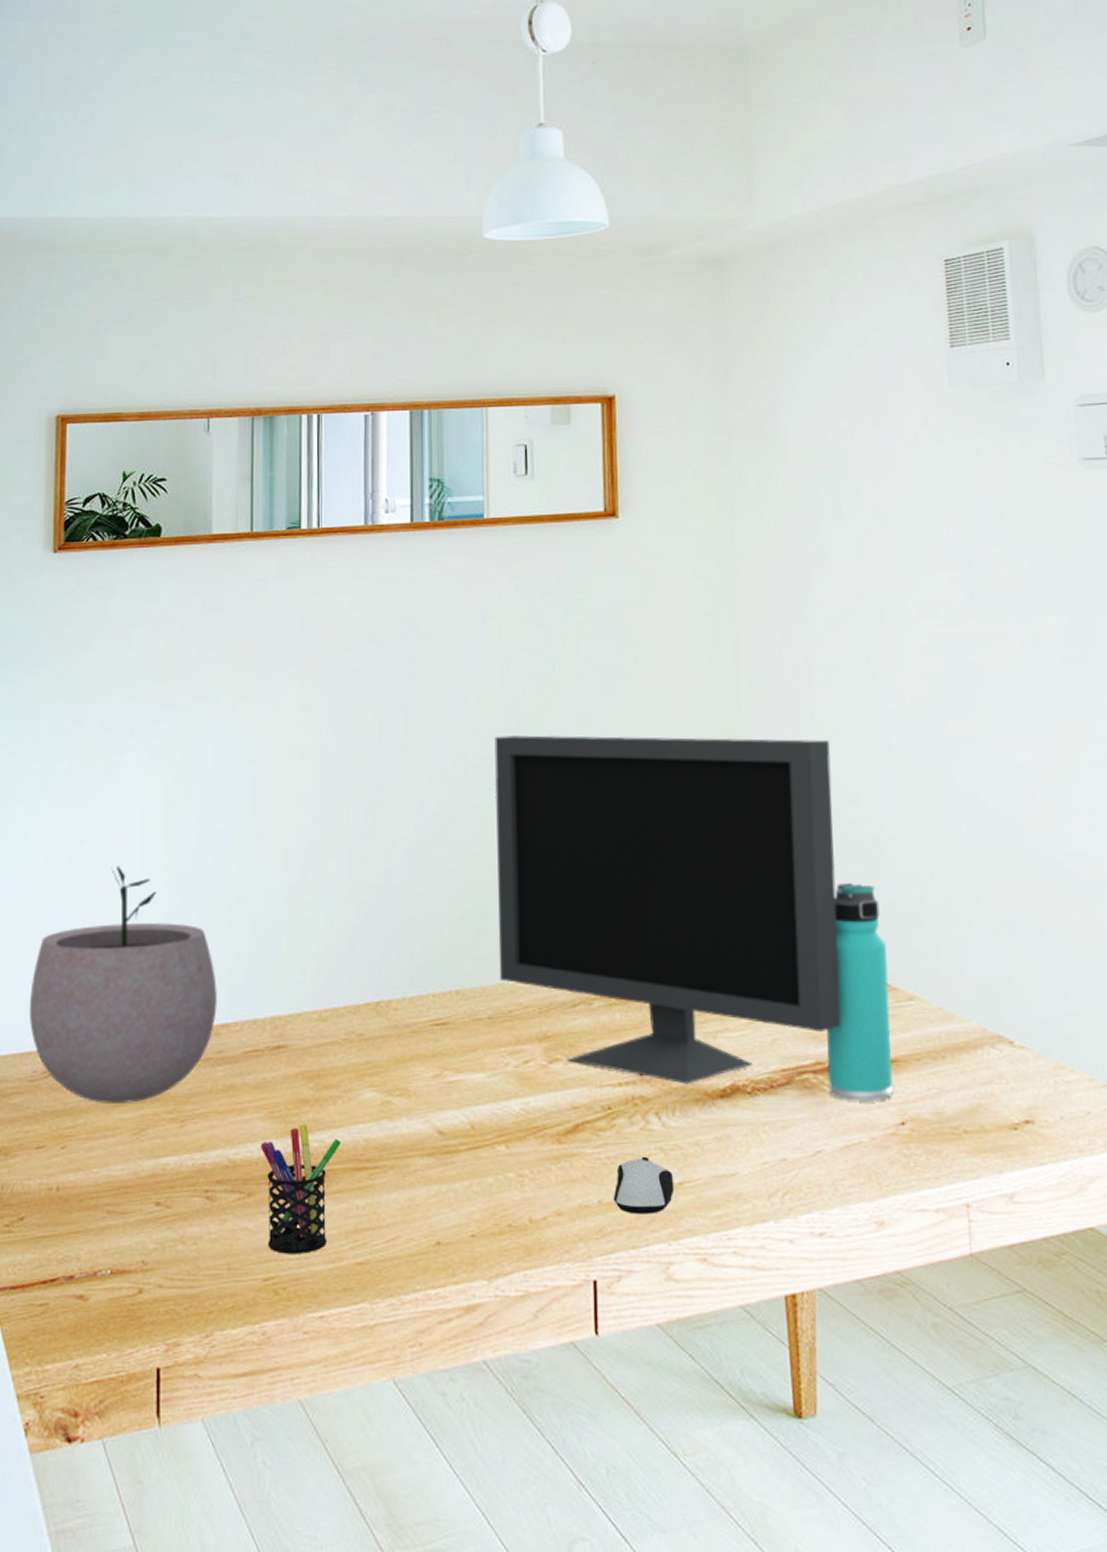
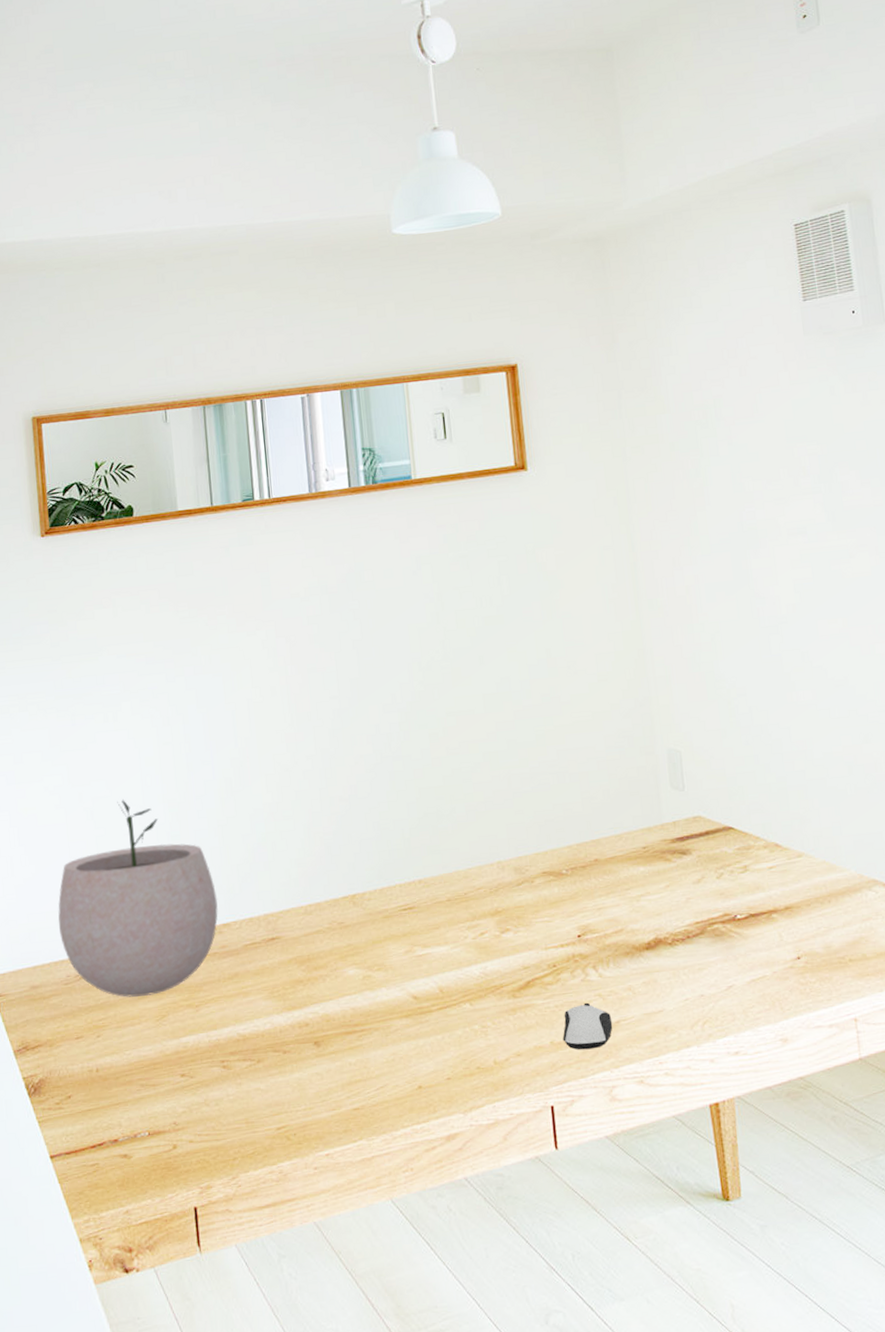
pen holder: present [260,1124,341,1254] -> none [264,1000,332,1107]
monitor: present [494,734,841,1084] -> none [435,646,743,941]
thermos bottle: present [827,883,894,1103] -> none [731,764,790,944]

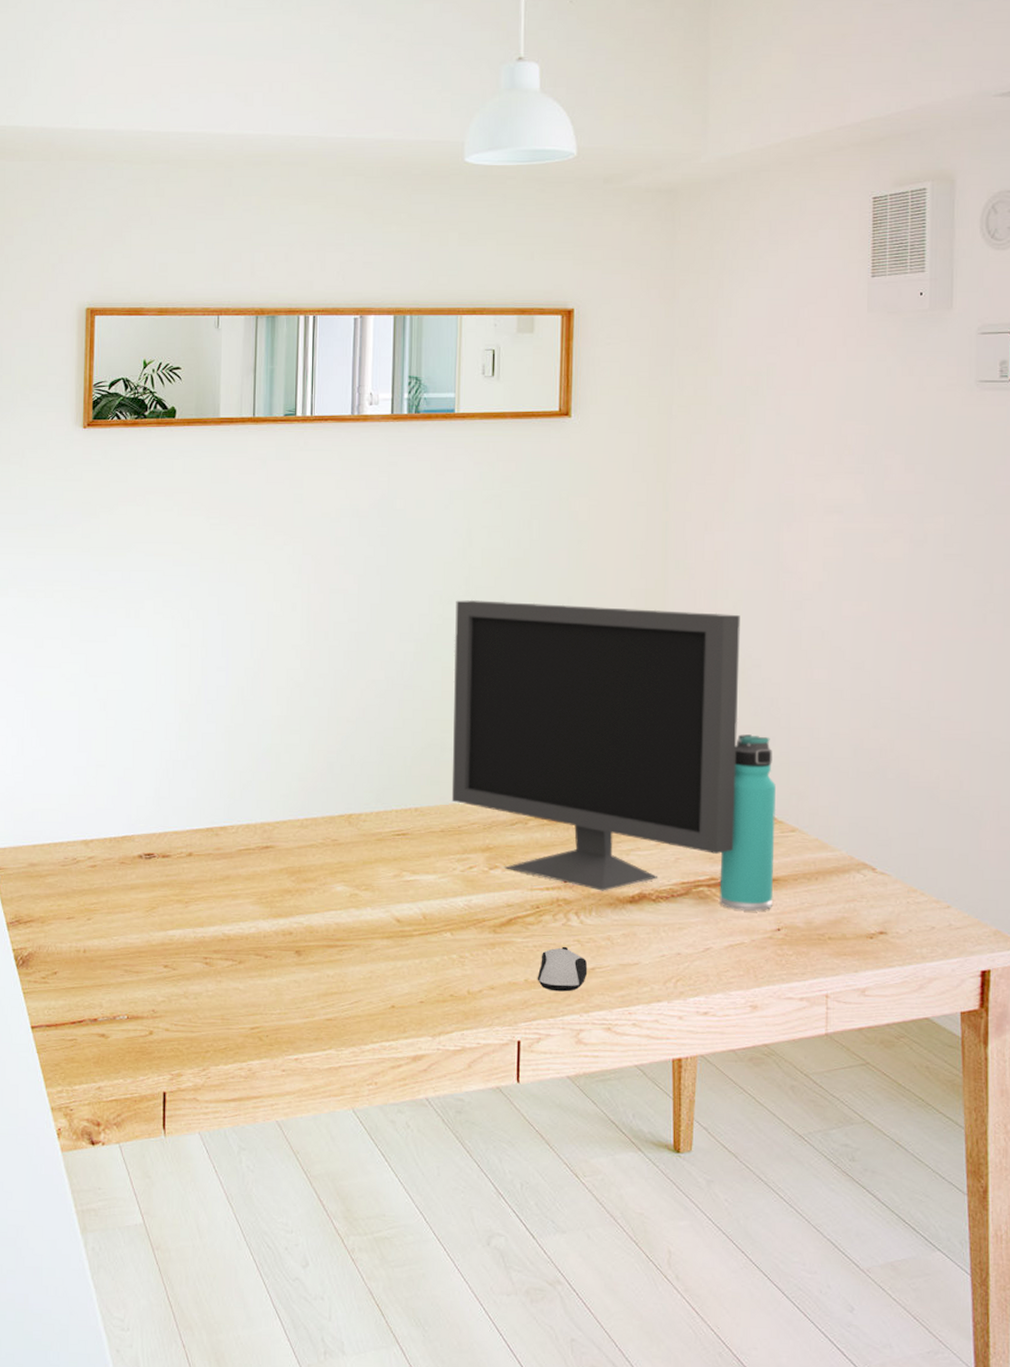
plant pot: present [58,799,218,997] -> none [61,694,218,886]
monitor: none [435,646,743,941] -> present [451,599,740,891]
thermos bottle: none [731,764,790,944] -> present [719,734,776,912]

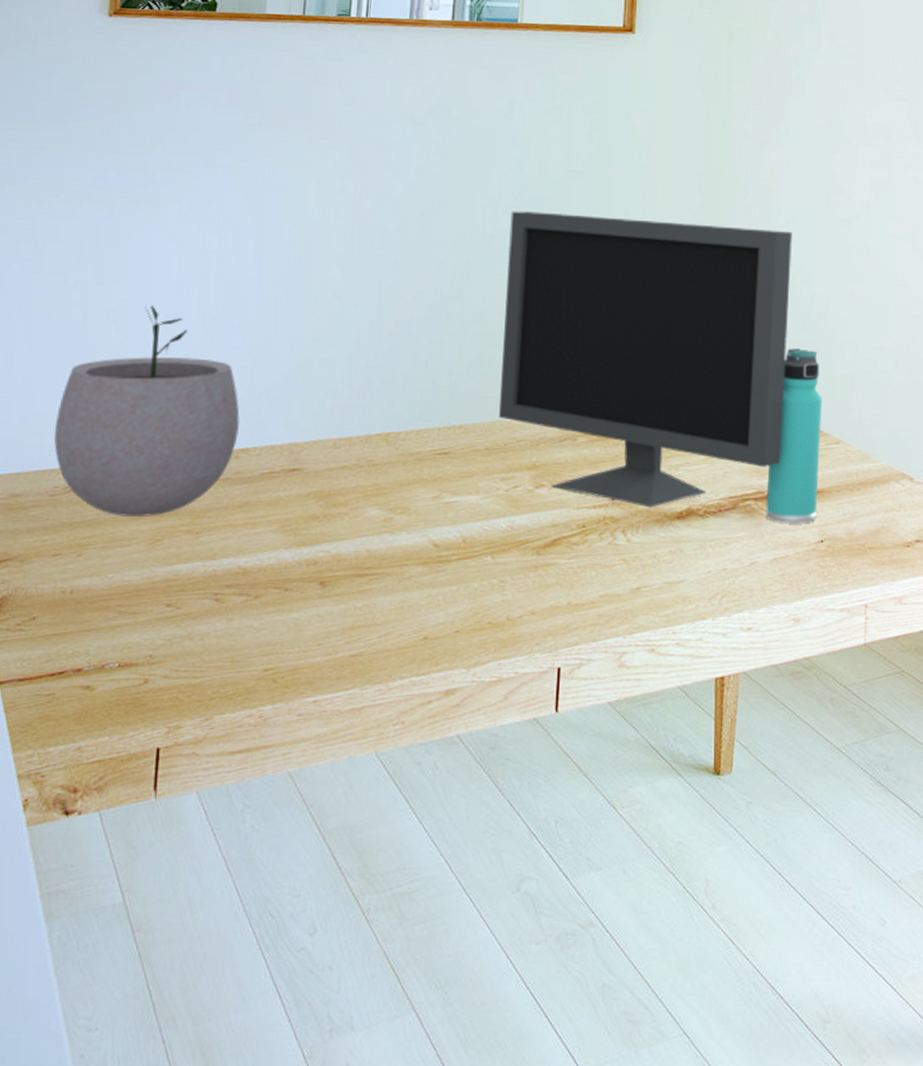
plant pot: none [61,694,218,886] -> present [54,305,240,516]
computer mouse: present [537,946,587,992] -> none [580,566,632,614]

